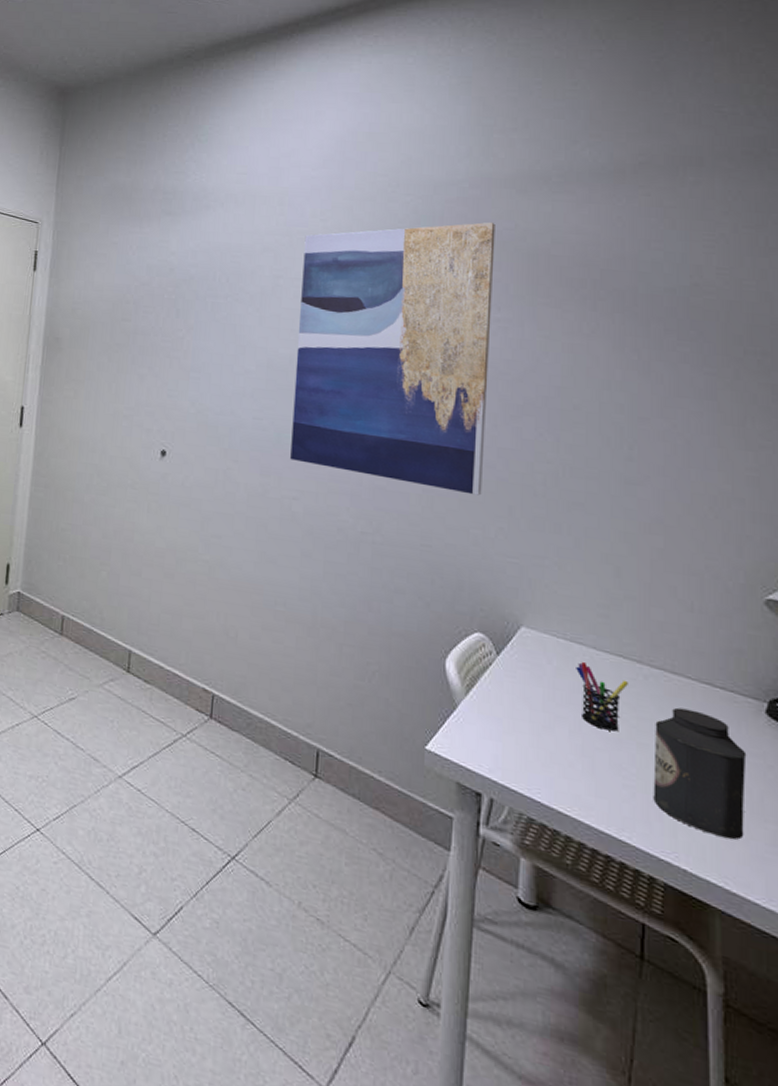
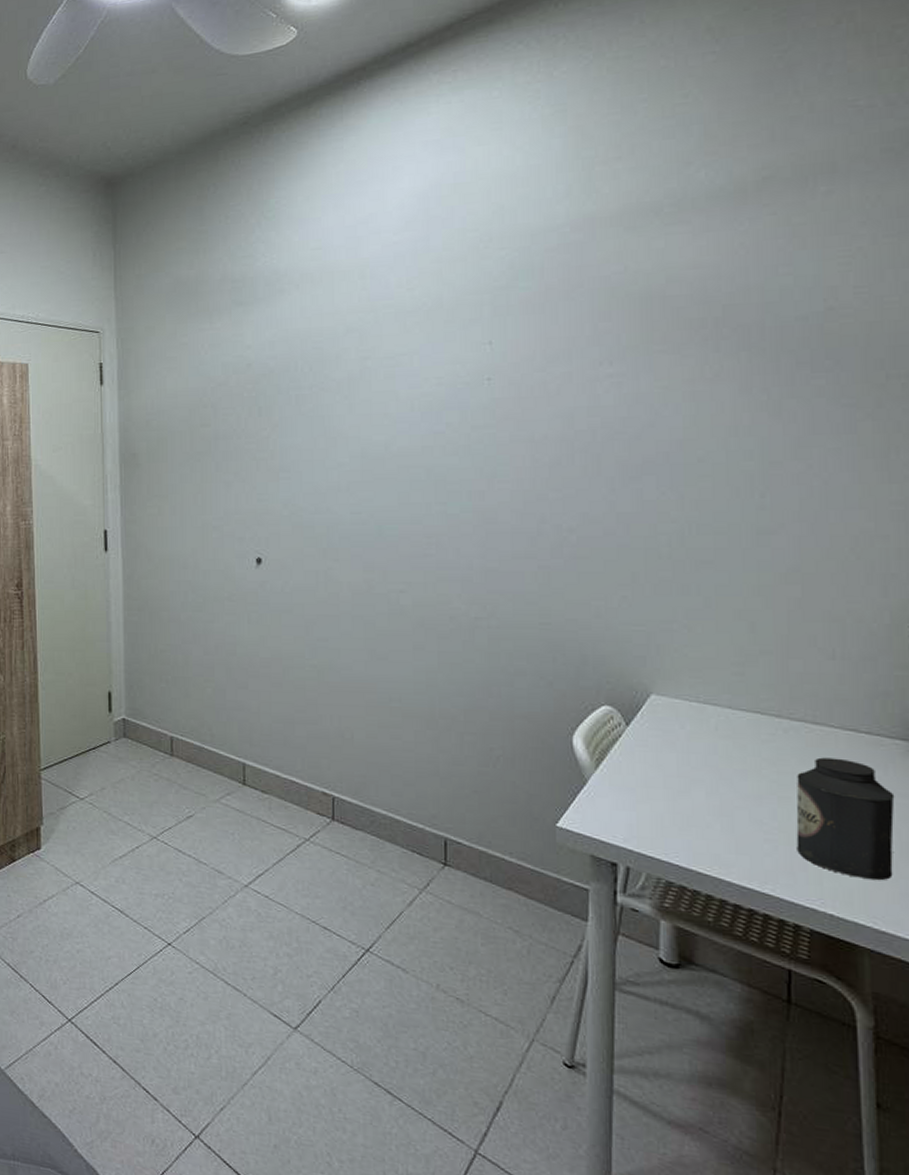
wall art: present [290,221,495,496] -> none [391,267,603,565]
pen holder: present [576,661,630,732] -> none [711,722,768,788]

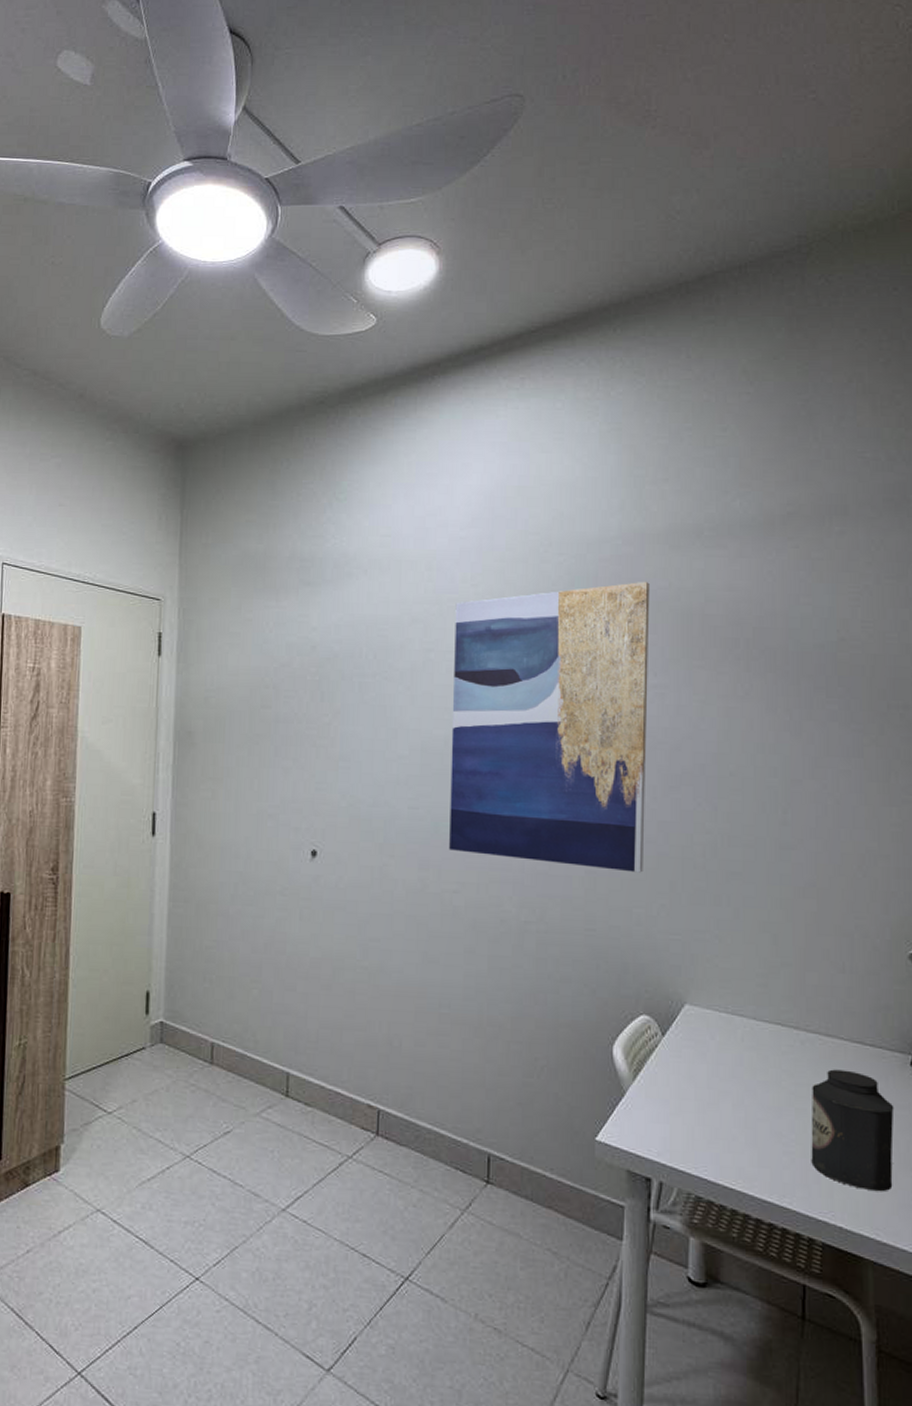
wall art: none [391,267,603,565] -> present [449,581,650,873]

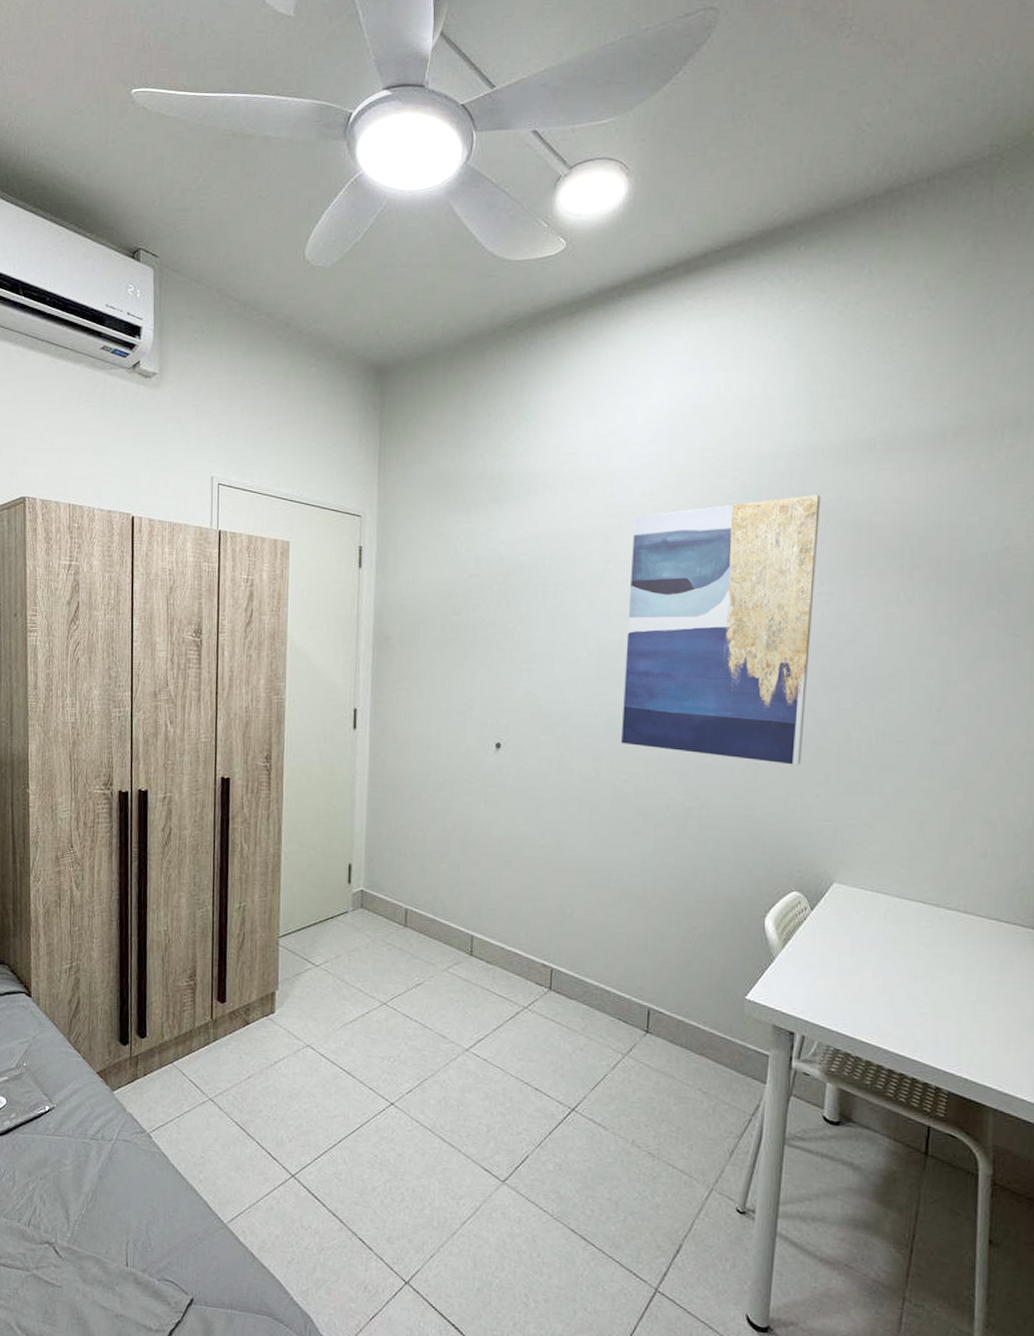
canister: present [811,1069,894,1192] -> none [942,942,1024,1050]

